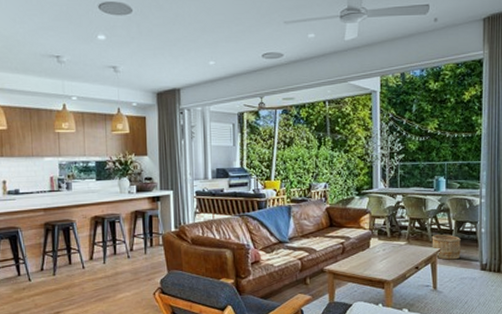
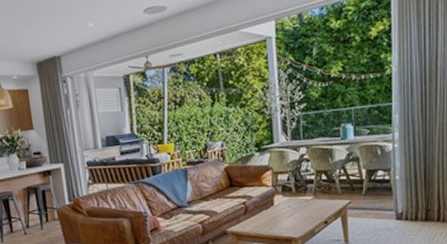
wooden bucket: present [432,234,461,260] -> none [340,184,373,212]

